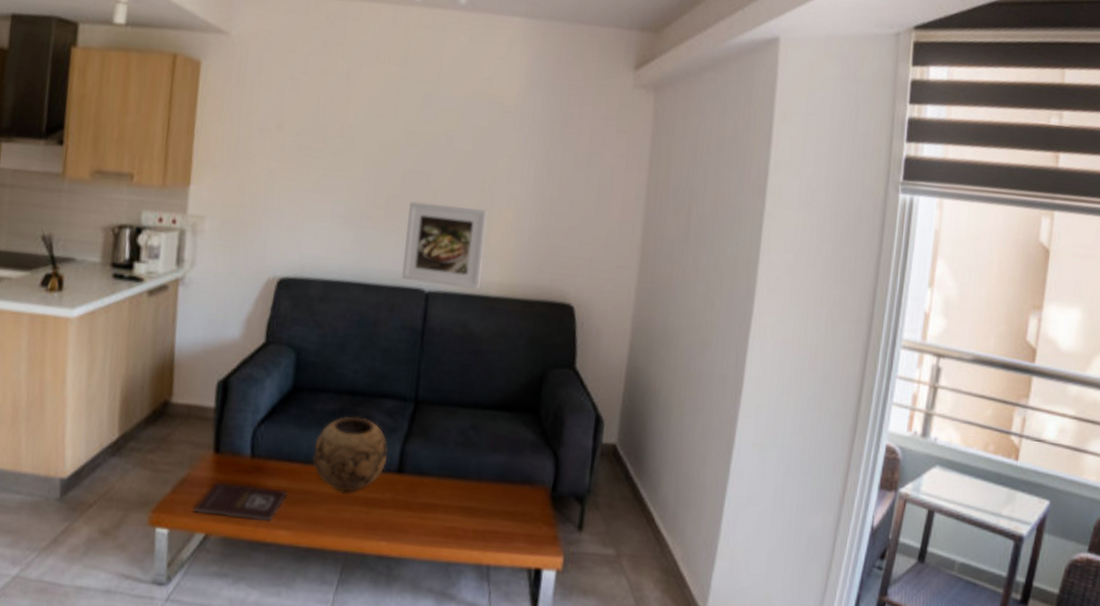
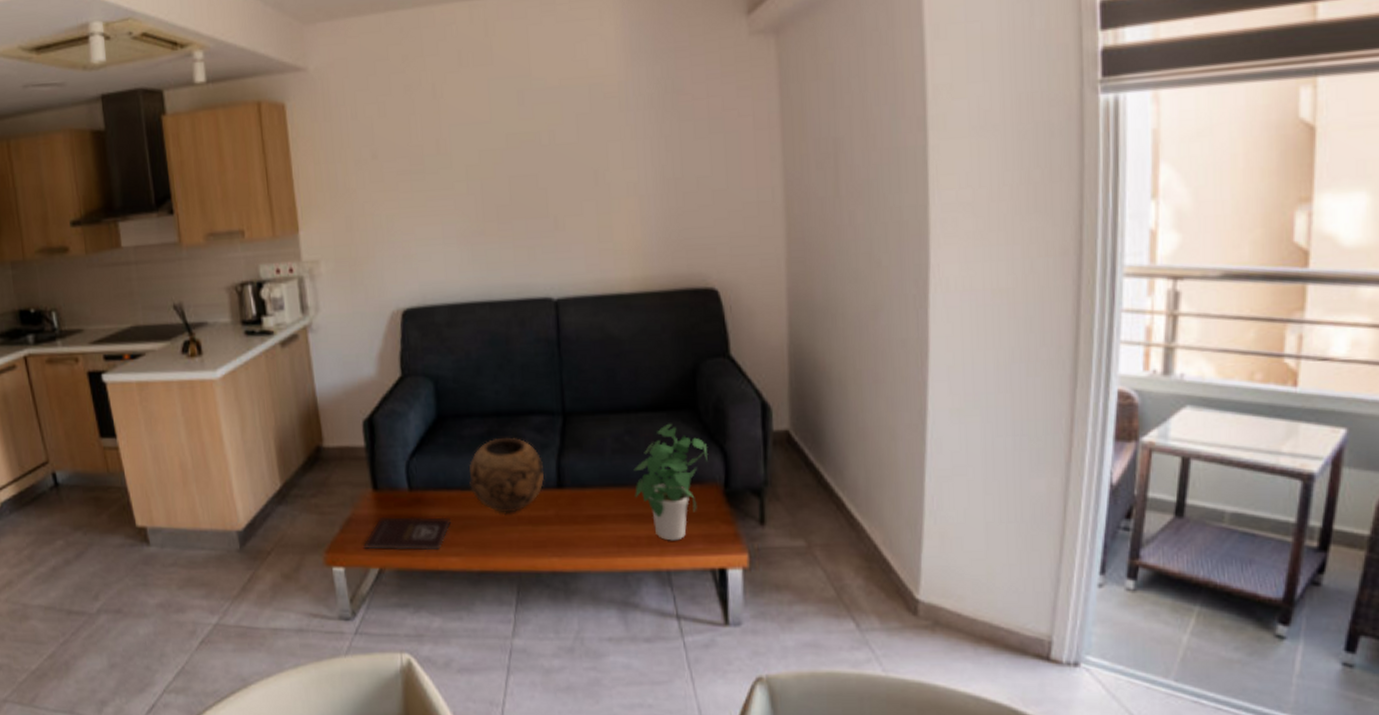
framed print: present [401,201,487,290] -> none [522,203,611,291]
potted plant: none [469,423,543,537] -> present [633,423,708,541]

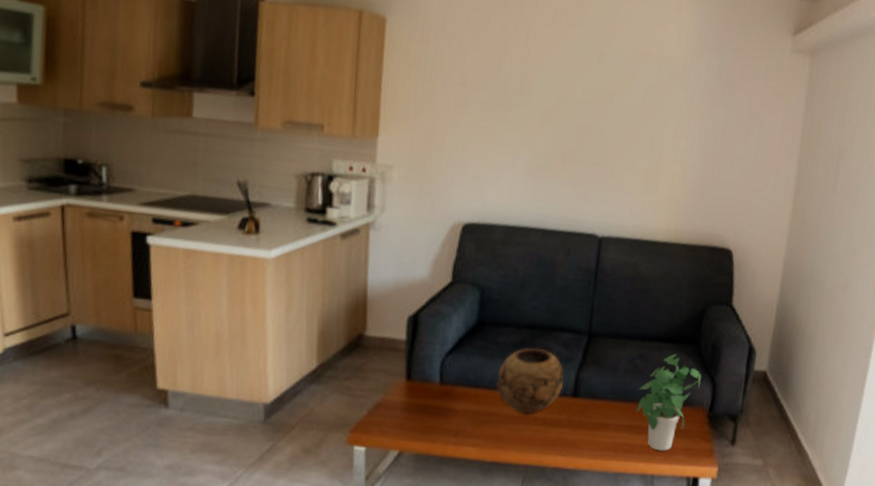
book: present [363,517,452,551] -> none [388,405,474,440]

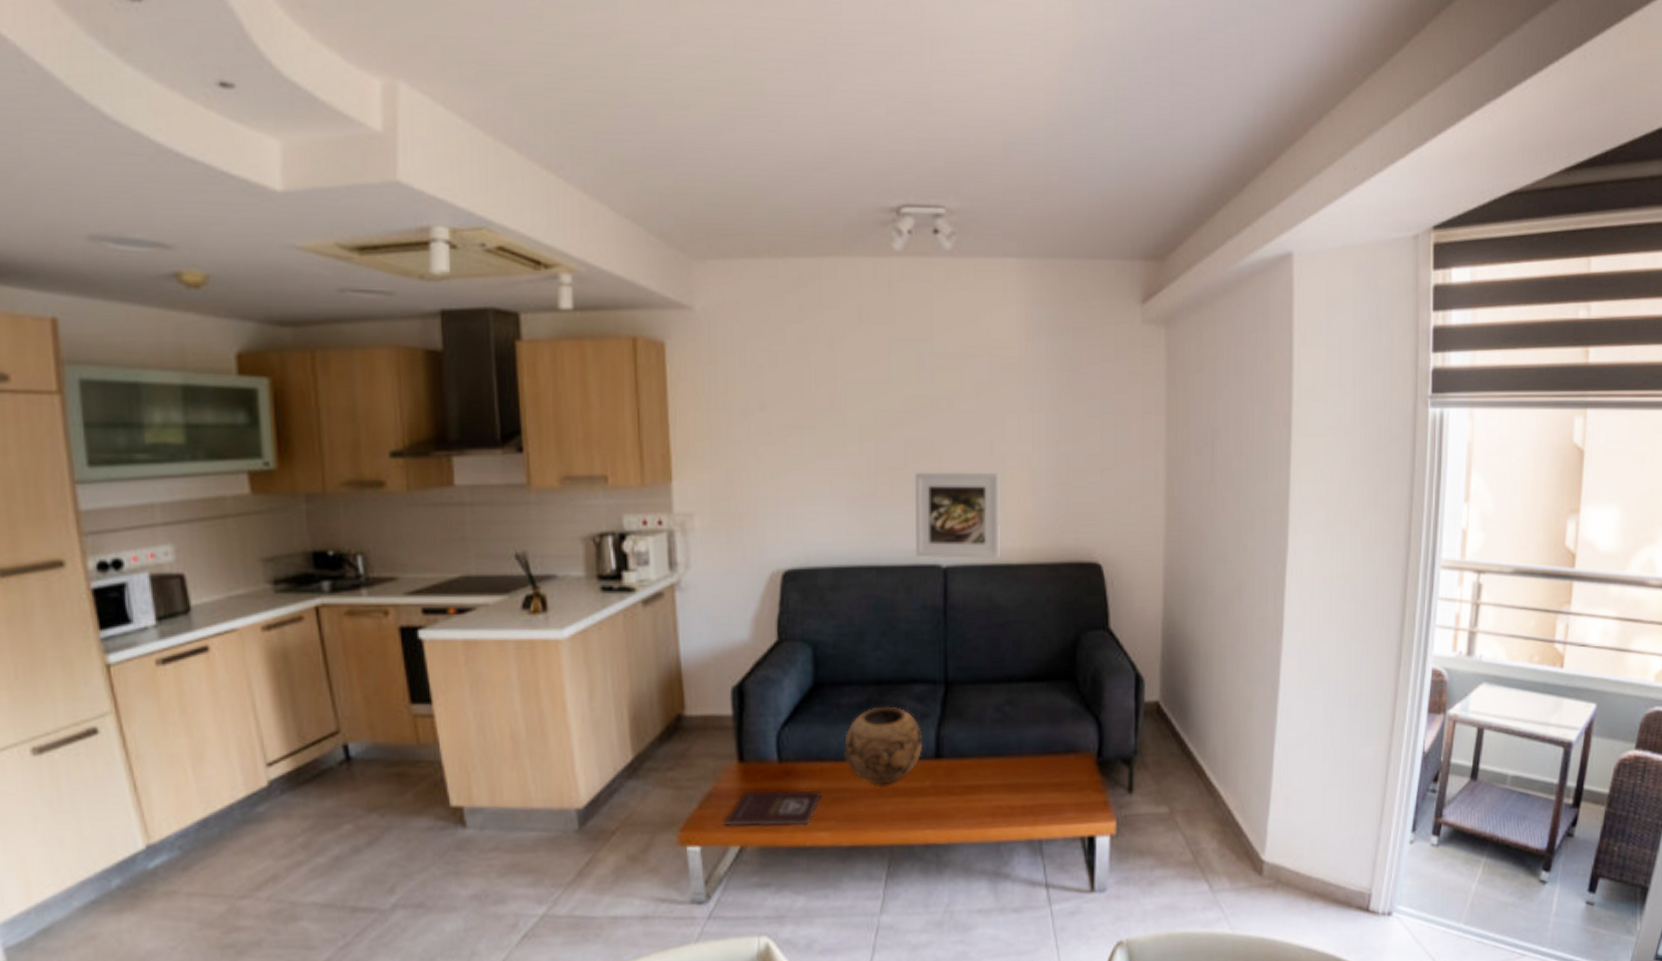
book: none [388,405,474,440] -> present [724,790,823,827]
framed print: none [576,154,656,235] -> present [914,472,1001,559]
potted plant: present [636,353,702,451] -> none [1012,693,1084,810]

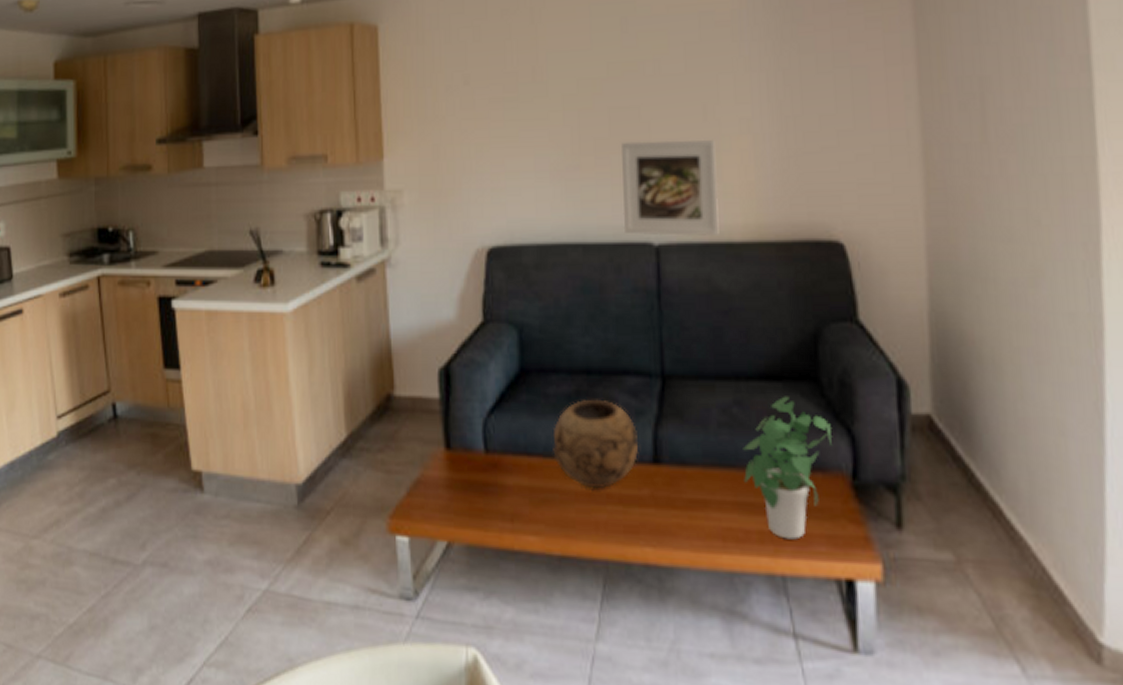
book: present [724,790,823,827] -> none [431,482,531,526]
potted plant: none [1012,693,1084,810] -> present [743,396,833,540]

